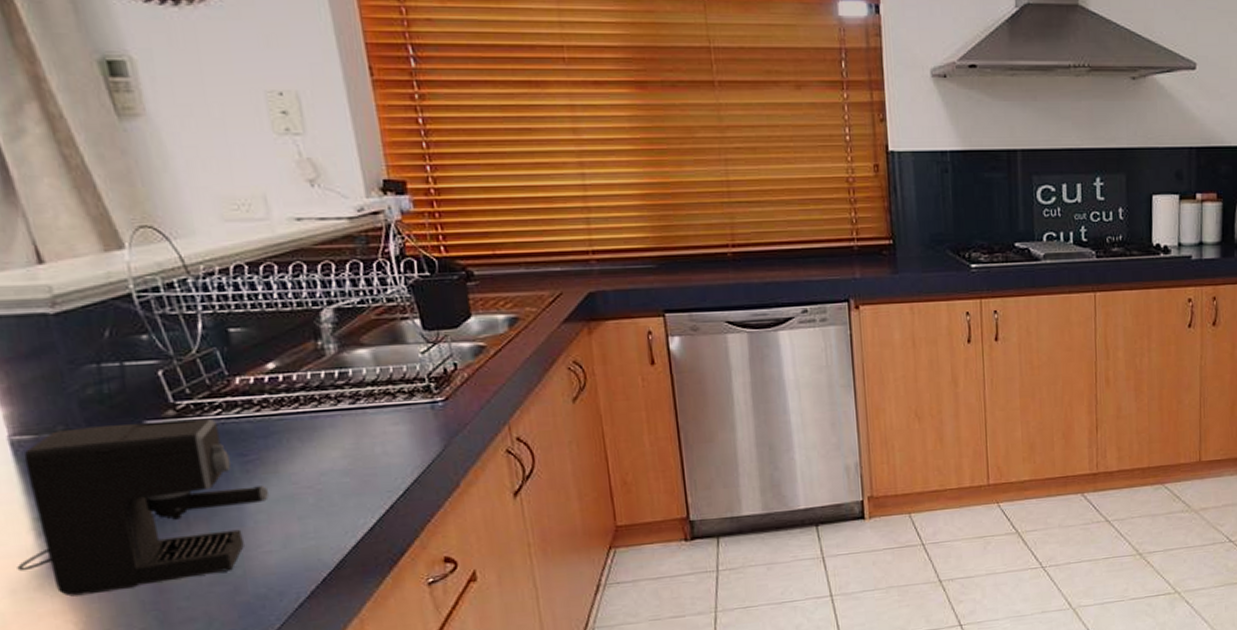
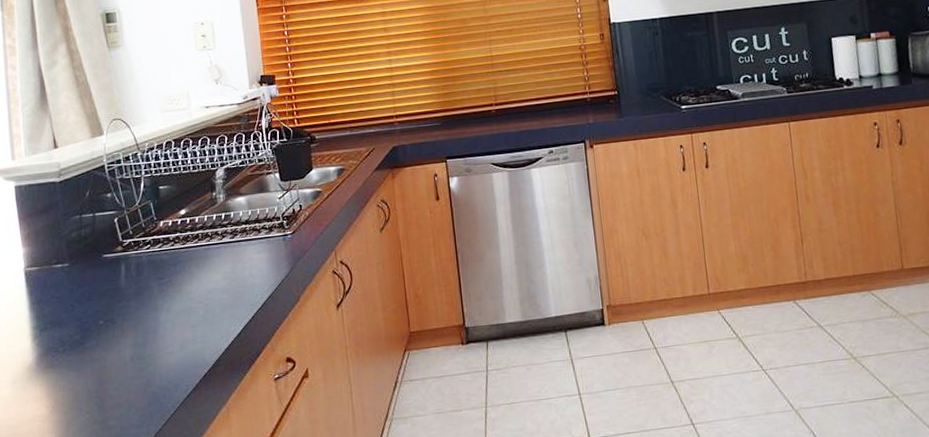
coffee maker: present [17,418,269,597] -> none [18,252,174,386]

